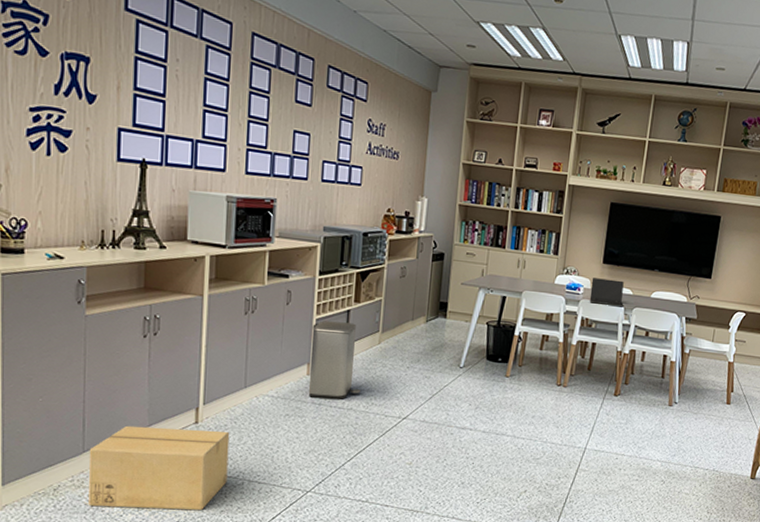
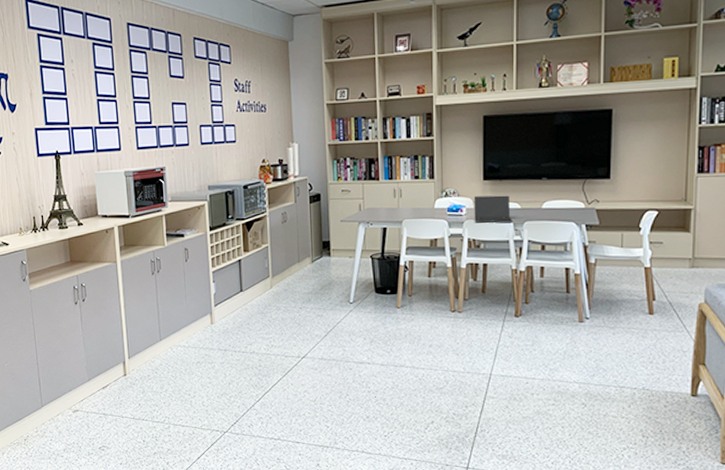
cardboard box: present [88,425,230,510] -> none [46,381,156,452]
pedal bin: present [308,321,360,400] -> none [210,271,260,345]

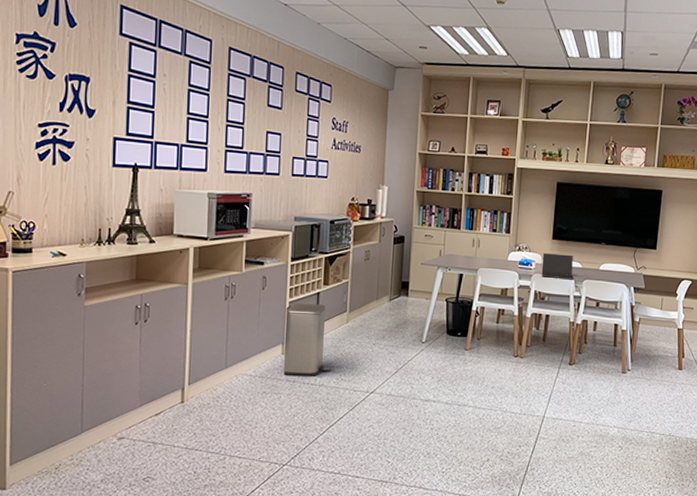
pedal bin: none [210,271,260,345] -> present [283,303,331,377]

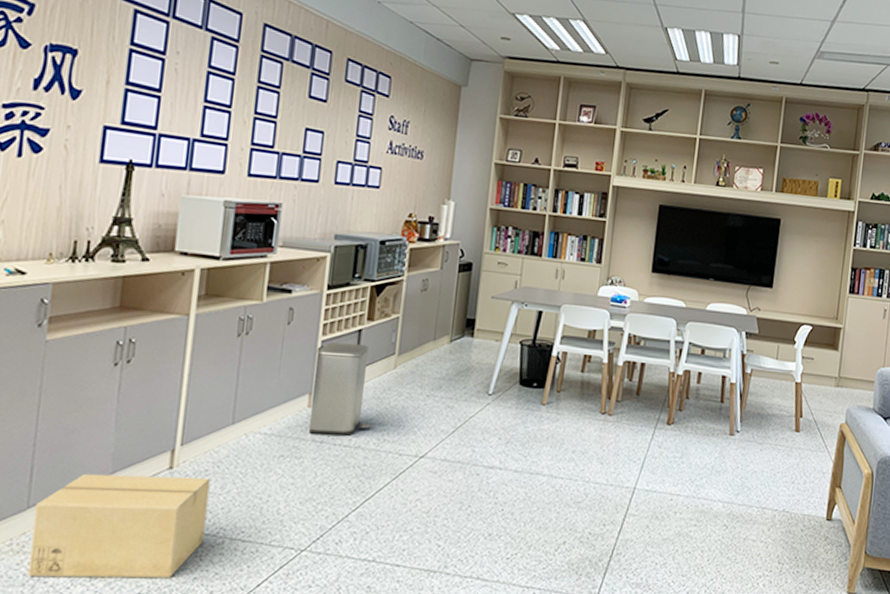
cardboard box: none [86,406,213,484] -> present [28,473,211,577]
laptop: present [541,253,574,280] -> none [637,288,676,322]

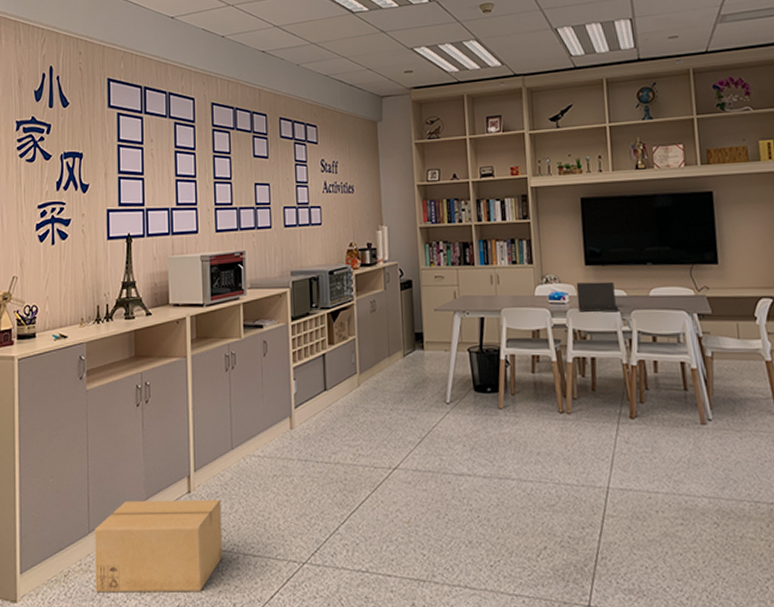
pedal bin: present [308,342,371,437] -> none [290,367,345,455]
laptop: none [637,288,676,322] -> present [576,281,619,313]

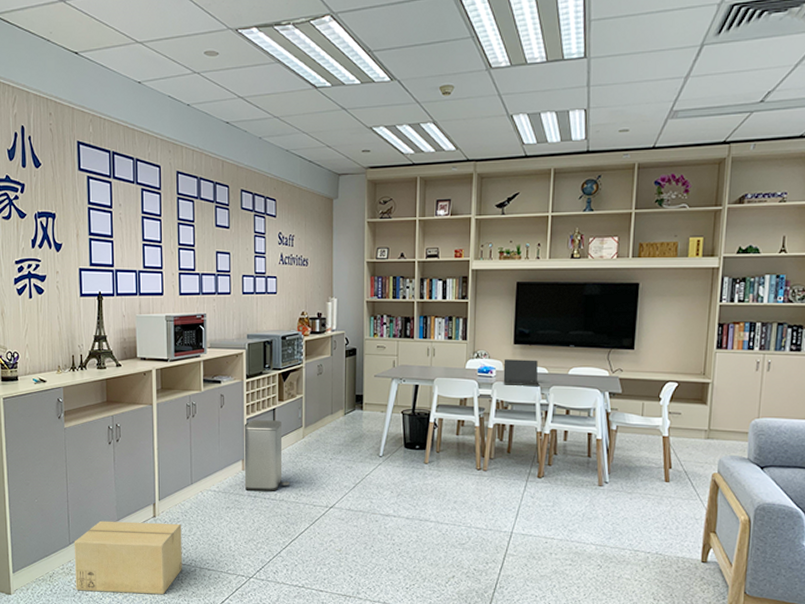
pedal bin: none [290,367,345,455] -> present [244,420,290,492]

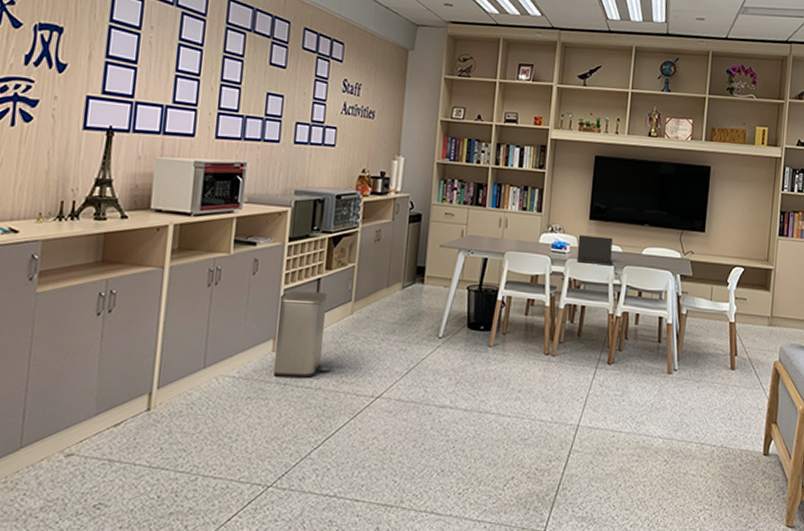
cardboard box: present [74,520,182,594] -> none [21,415,185,512]

